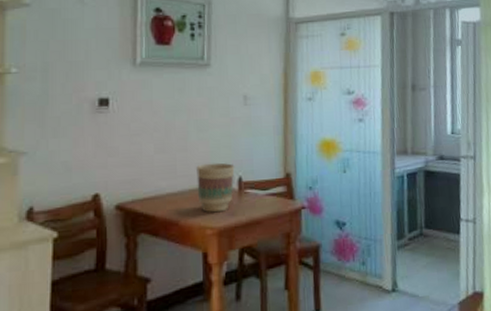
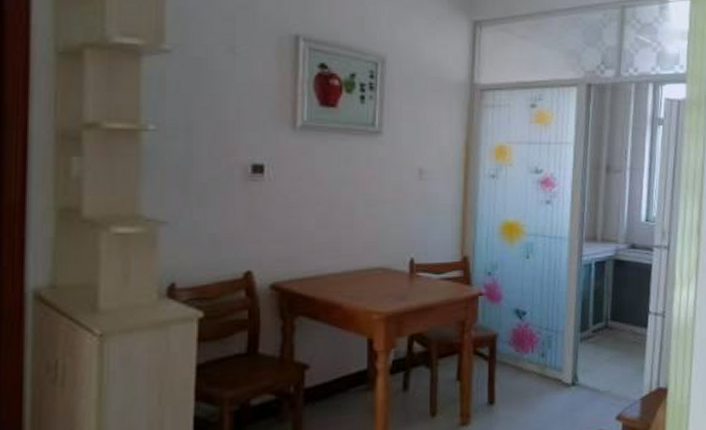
flower pot: present [196,162,235,213] -> none [363,242,406,297]

